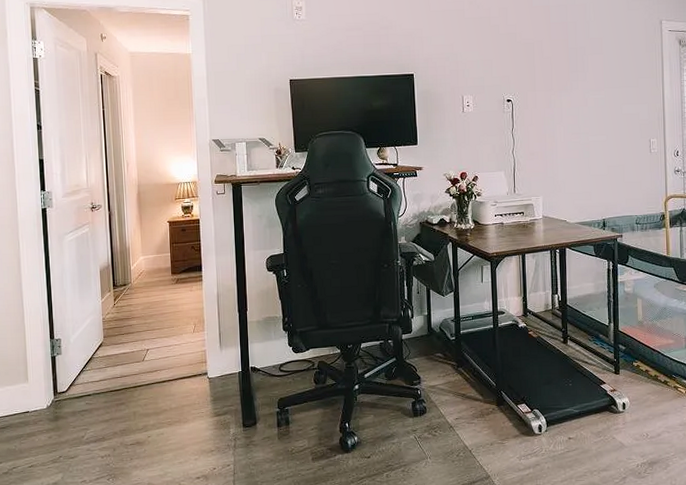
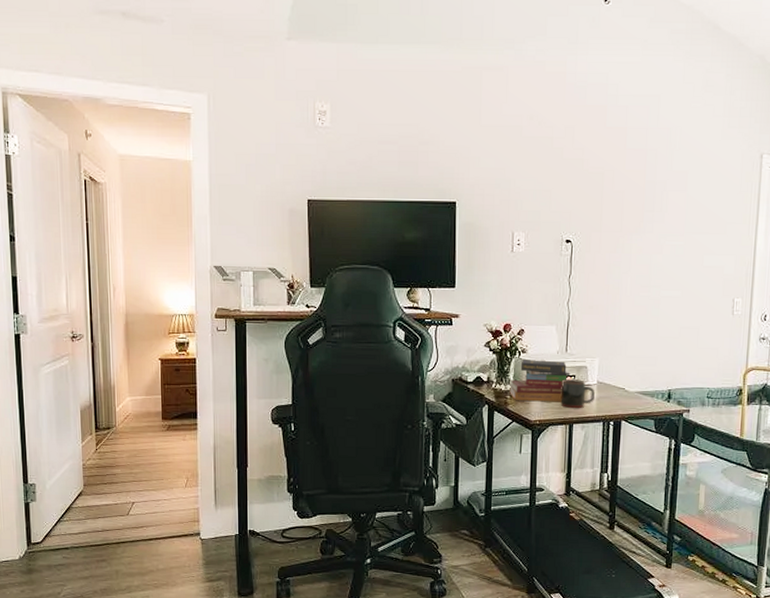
books: none [469,201,519,237] -> present [509,359,570,402]
mug: none [512,215,541,240] -> present [560,379,595,408]

